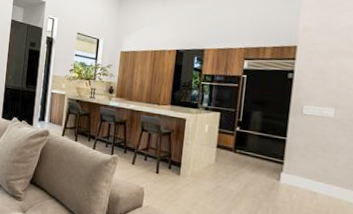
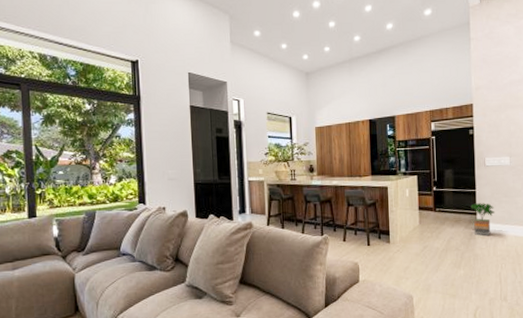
potted tree: none [277,152,307,190] -> present [470,203,494,236]

